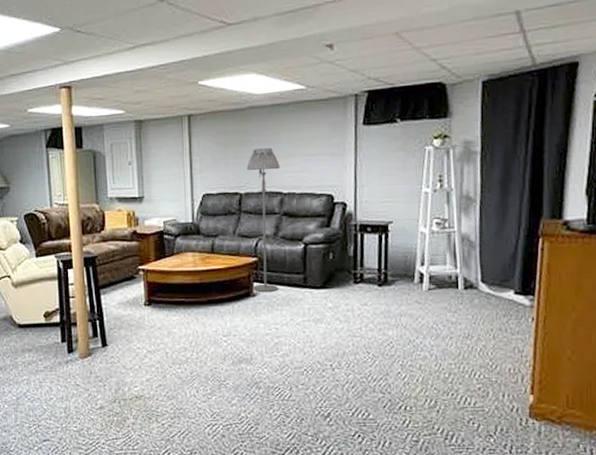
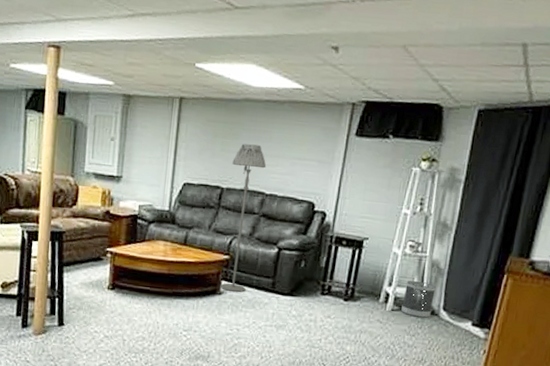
wastebasket: none [438,257,470,293] -> present [401,281,436,318]

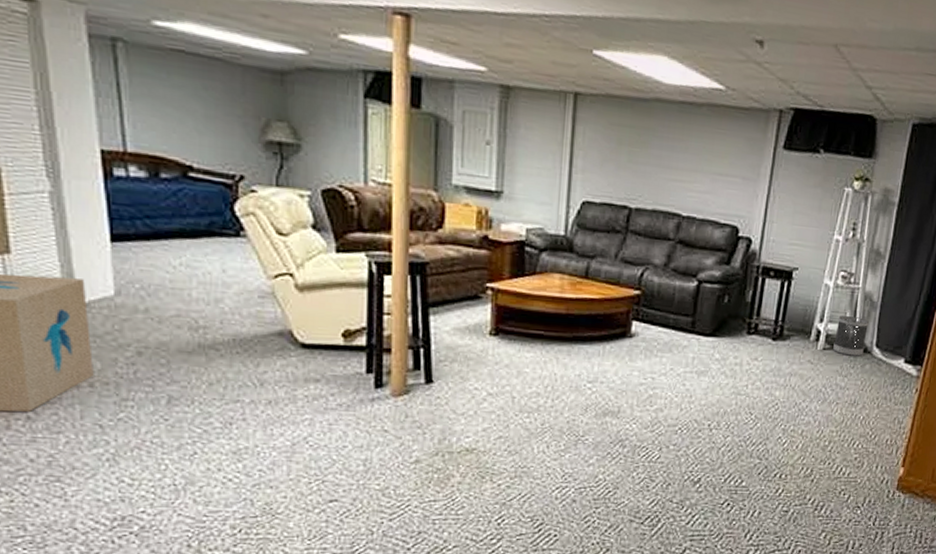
floor lamp: present [220,144,267,292] -> none [630,154,683,334]

